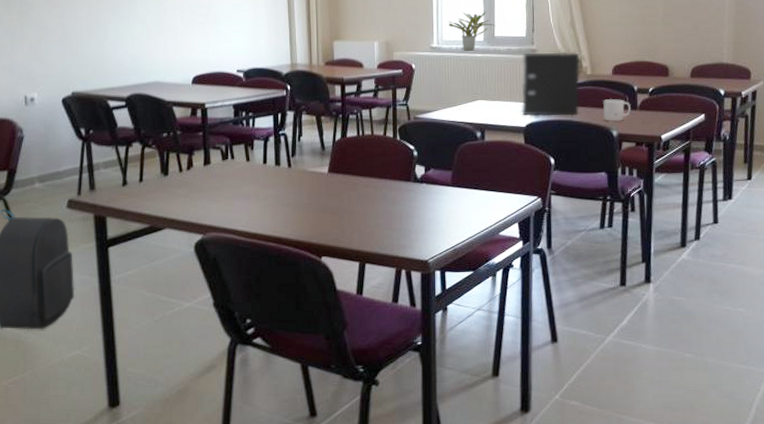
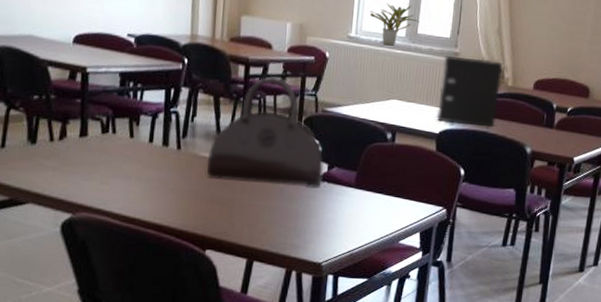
handbag: none [315,92,421,189] -> present [206,76,324,186]
mug: present [602,99,631,122] -> none [519,114,548,139]

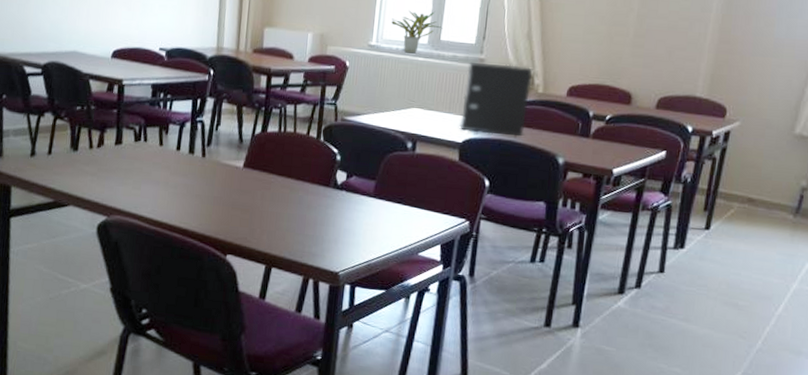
handbag: present [206,76,324,186] -> none [228,86,343,194]

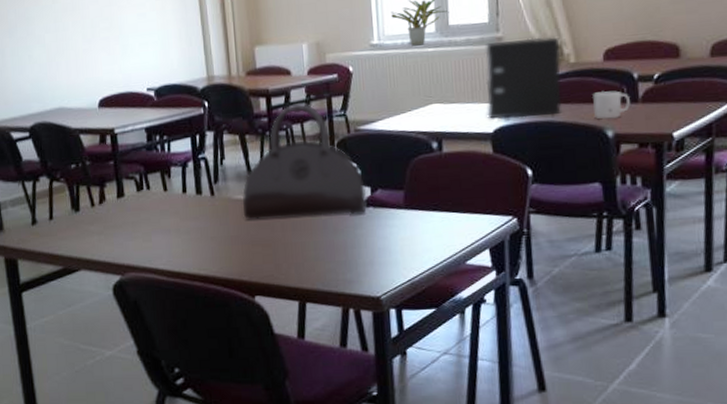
handbag: none [228,86,343,194] -> present [241,103,367,219]
mug: none [550,122,583,149] -> present [591,90,630,120]

